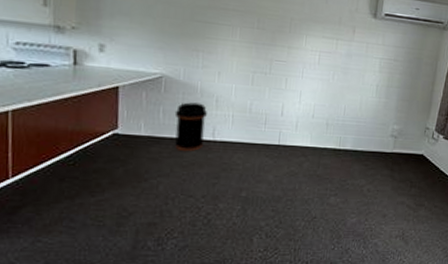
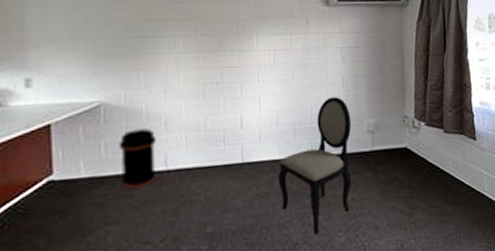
dining chair: none [306,101,379,213] -> present [277,97,352,235]

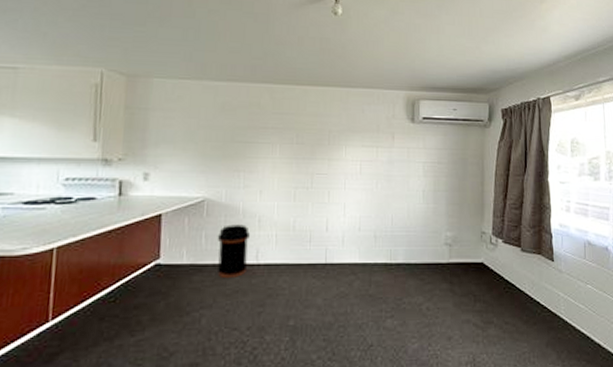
dining chair: present [277,97,352,235] -> none [357,209,430,339]

